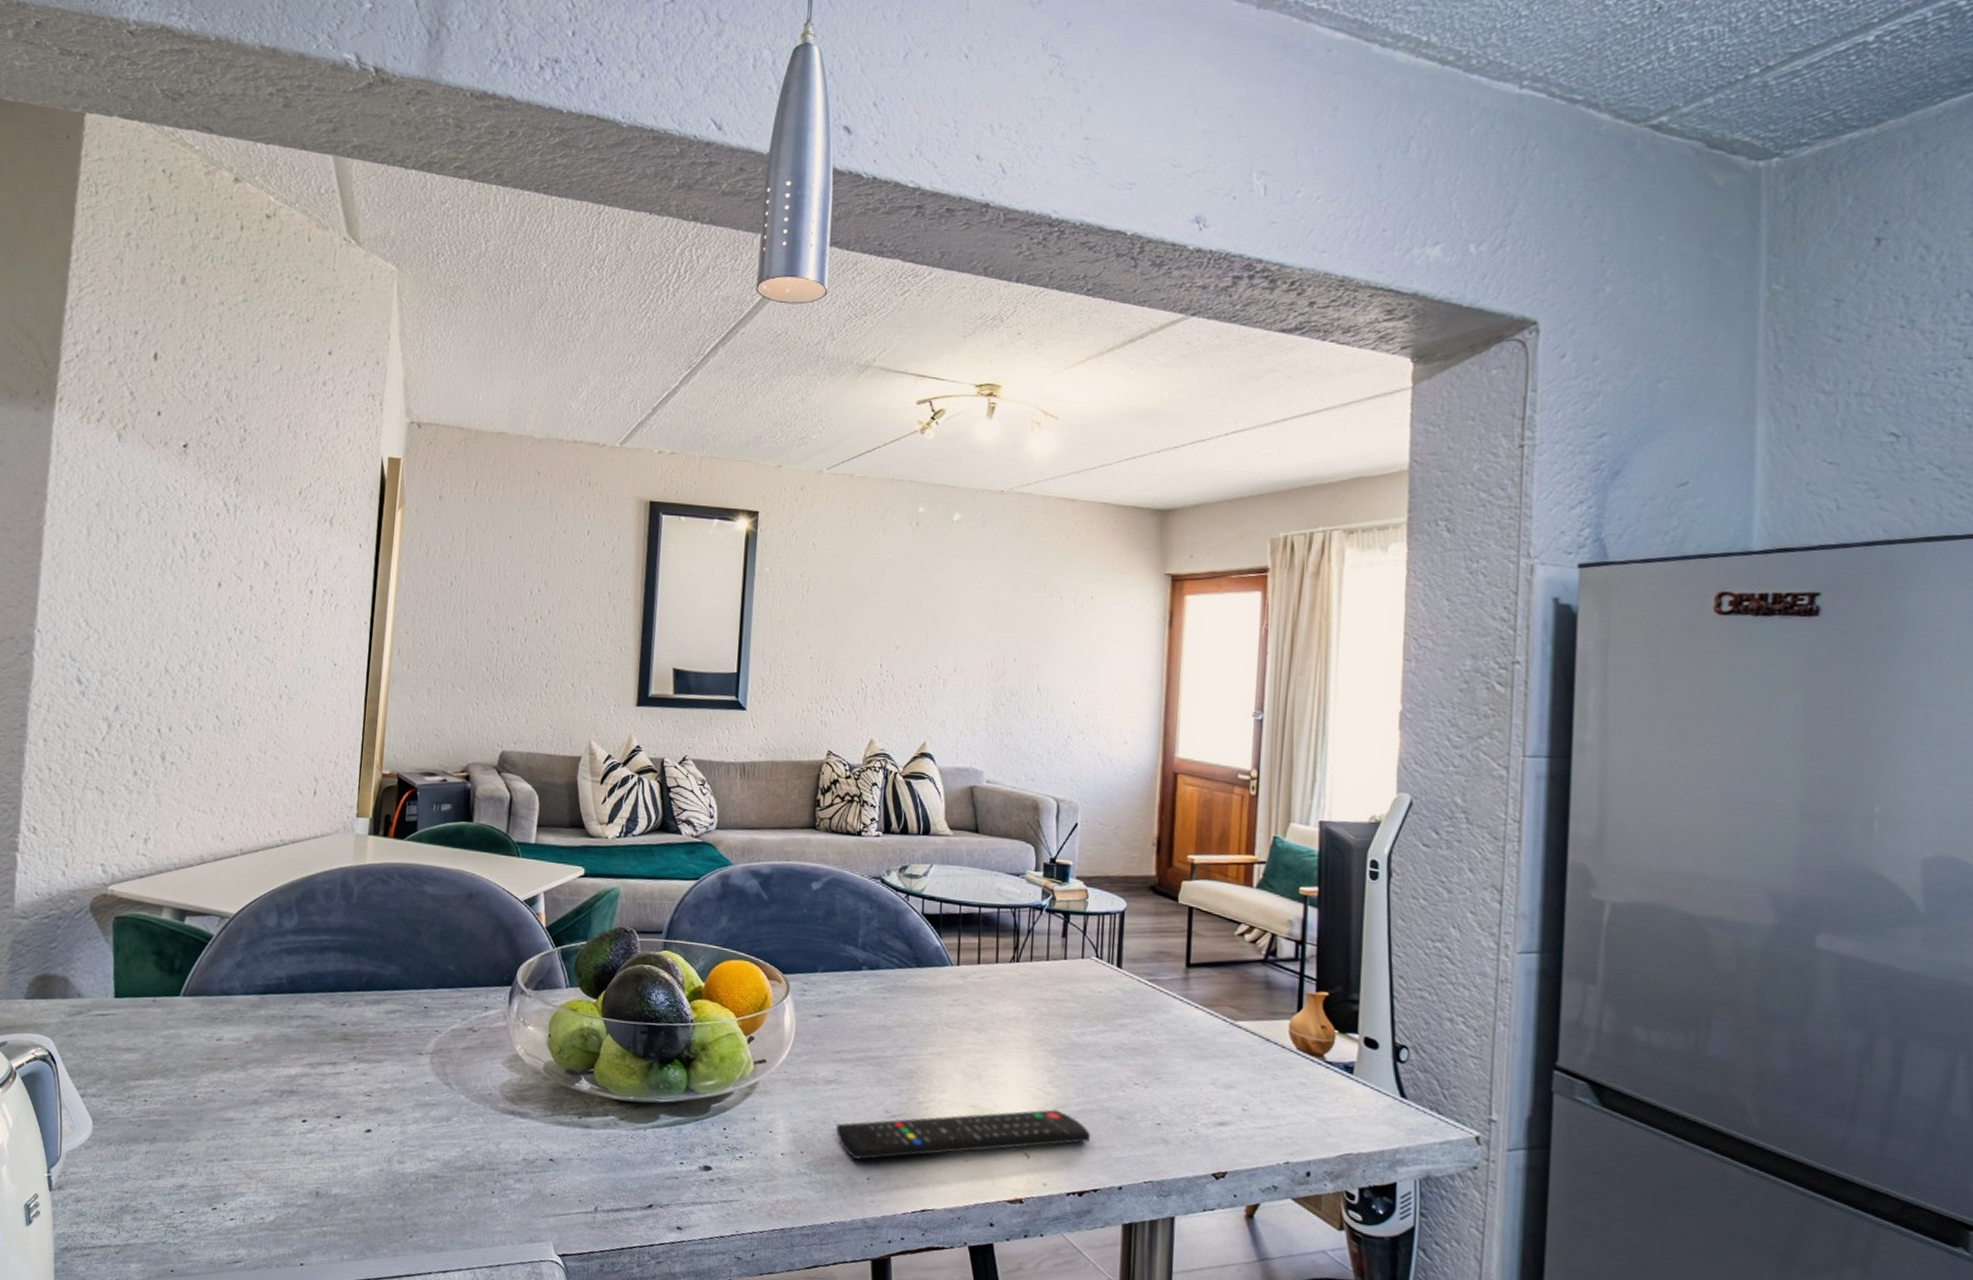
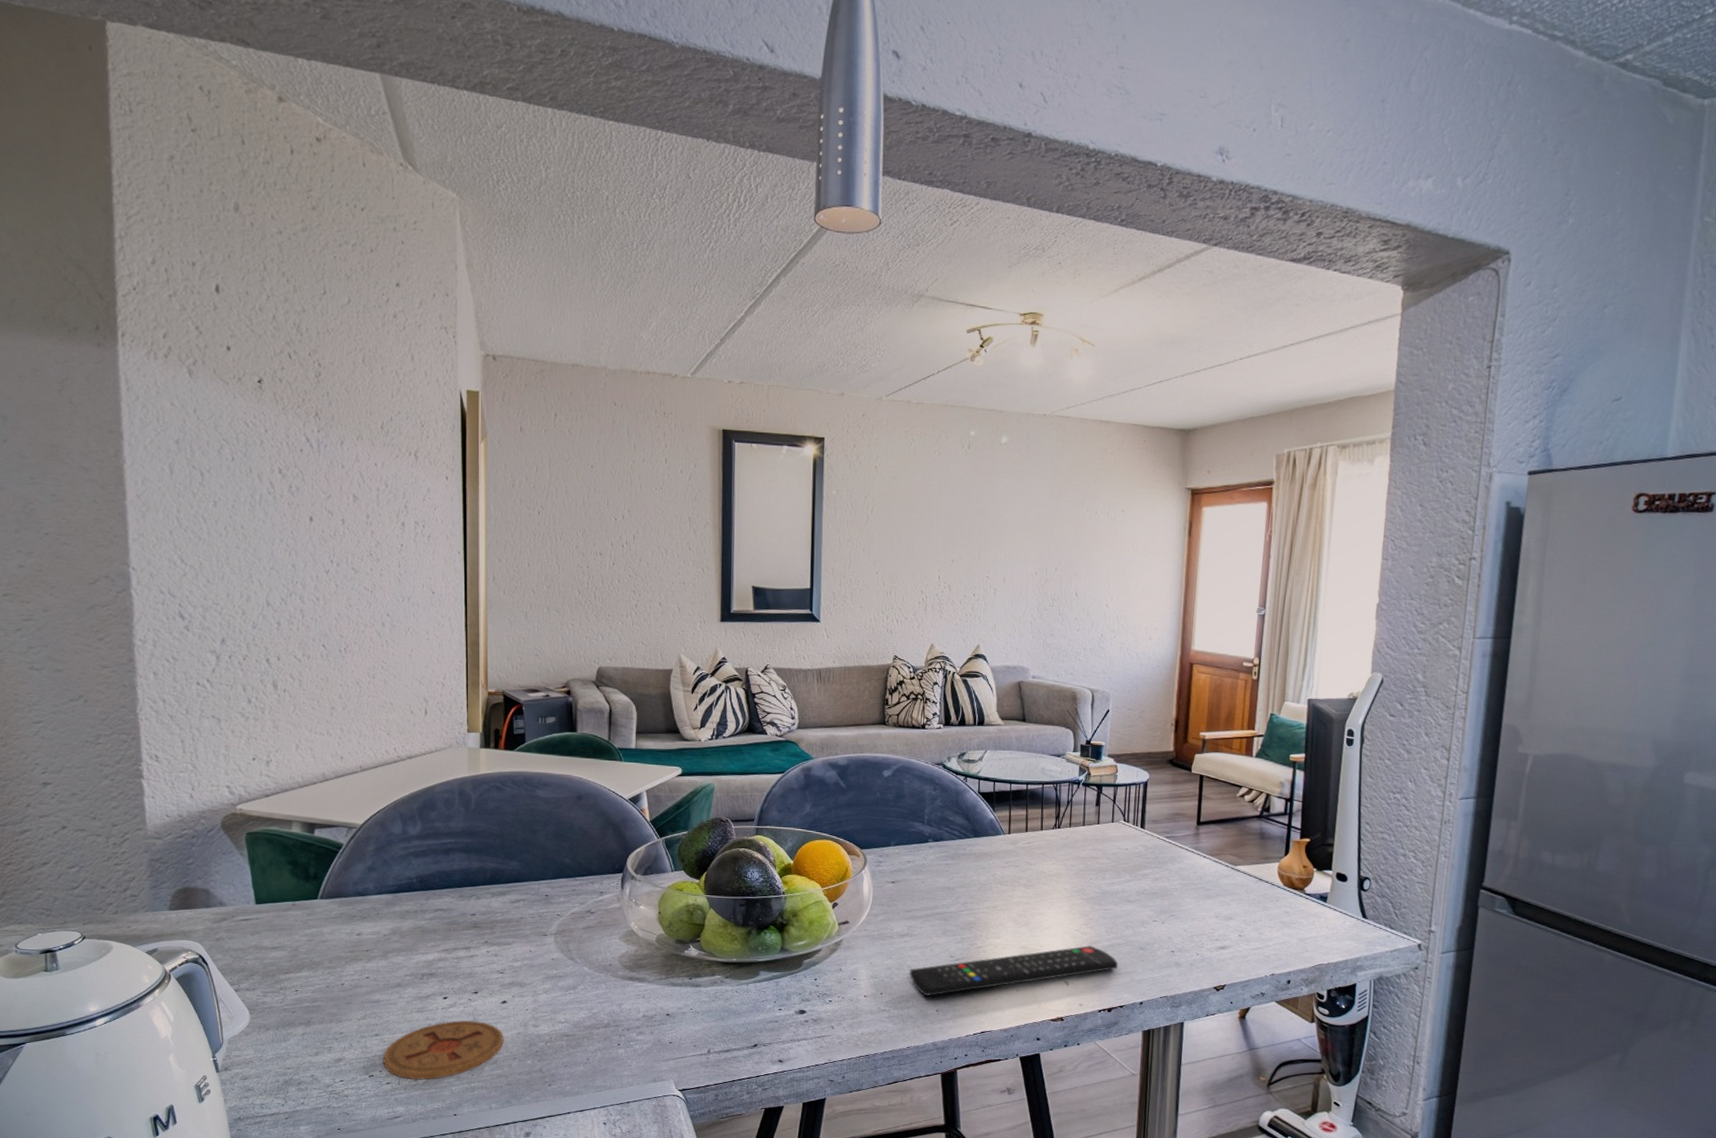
coaster: none [228,1149,364,1219] -> present [383,1020,504,1080]

